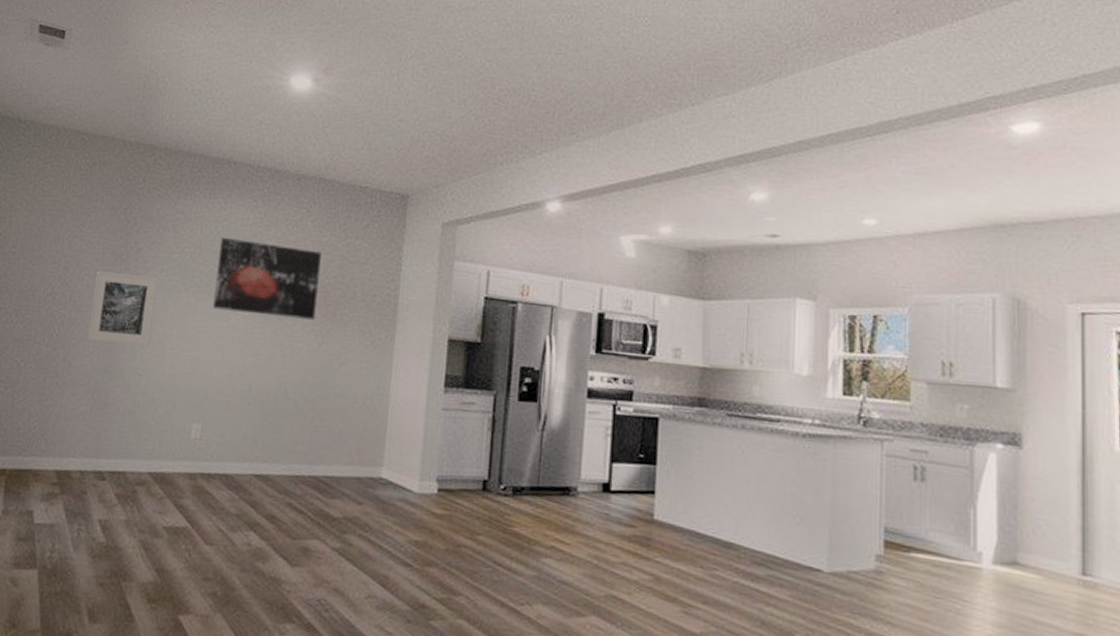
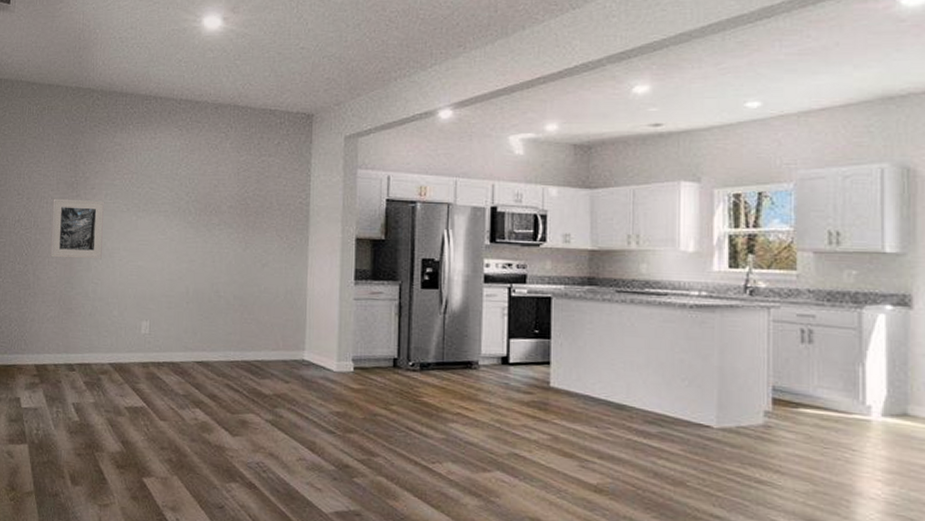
wall art: present [213,237,322,320] -> none [151,163,241,229]

